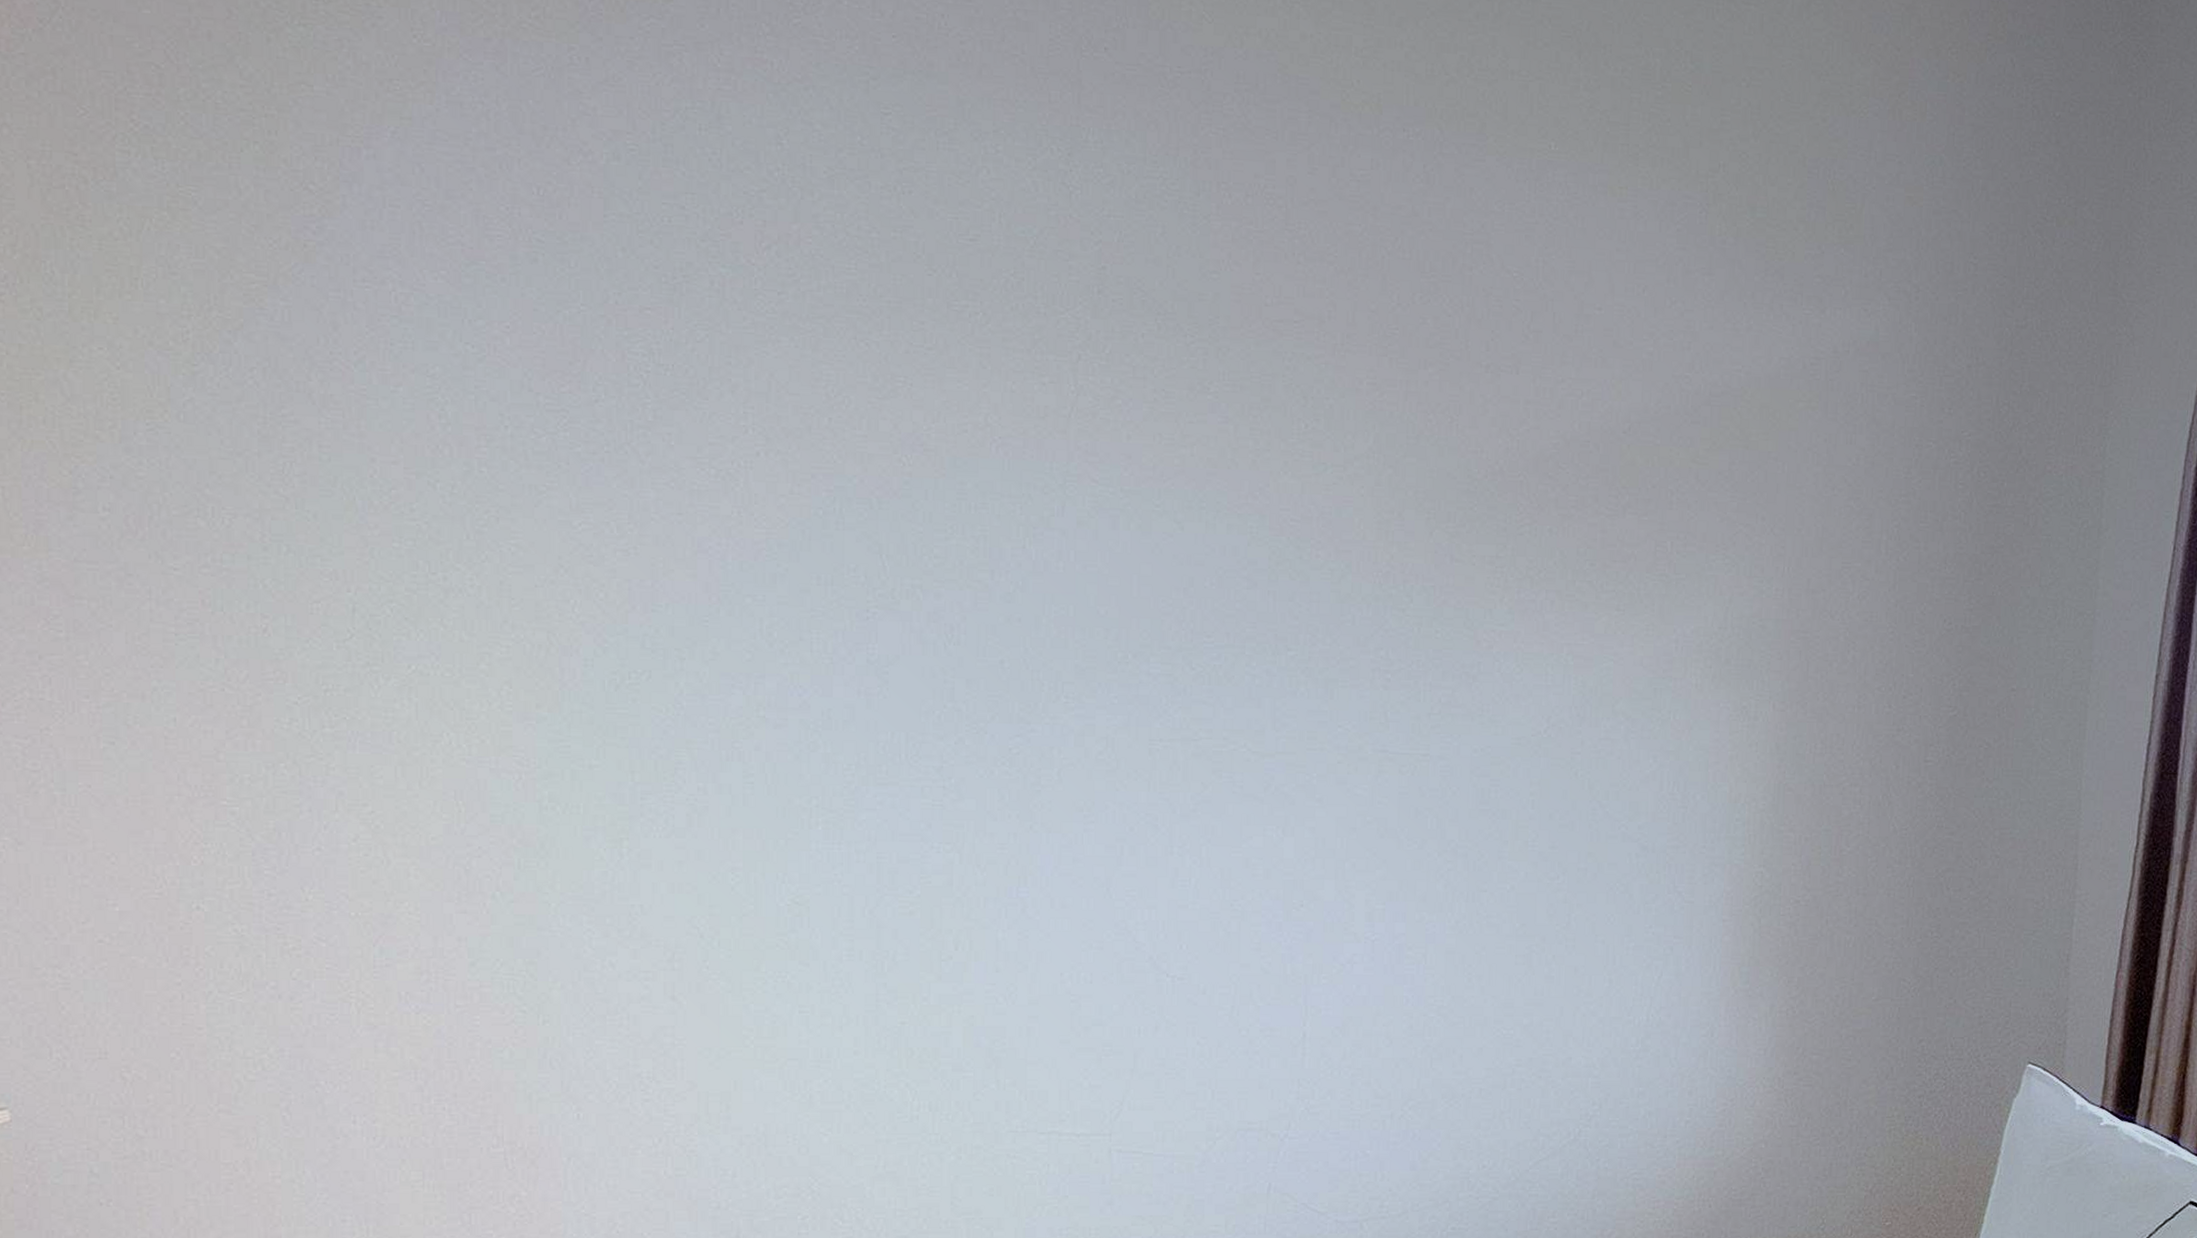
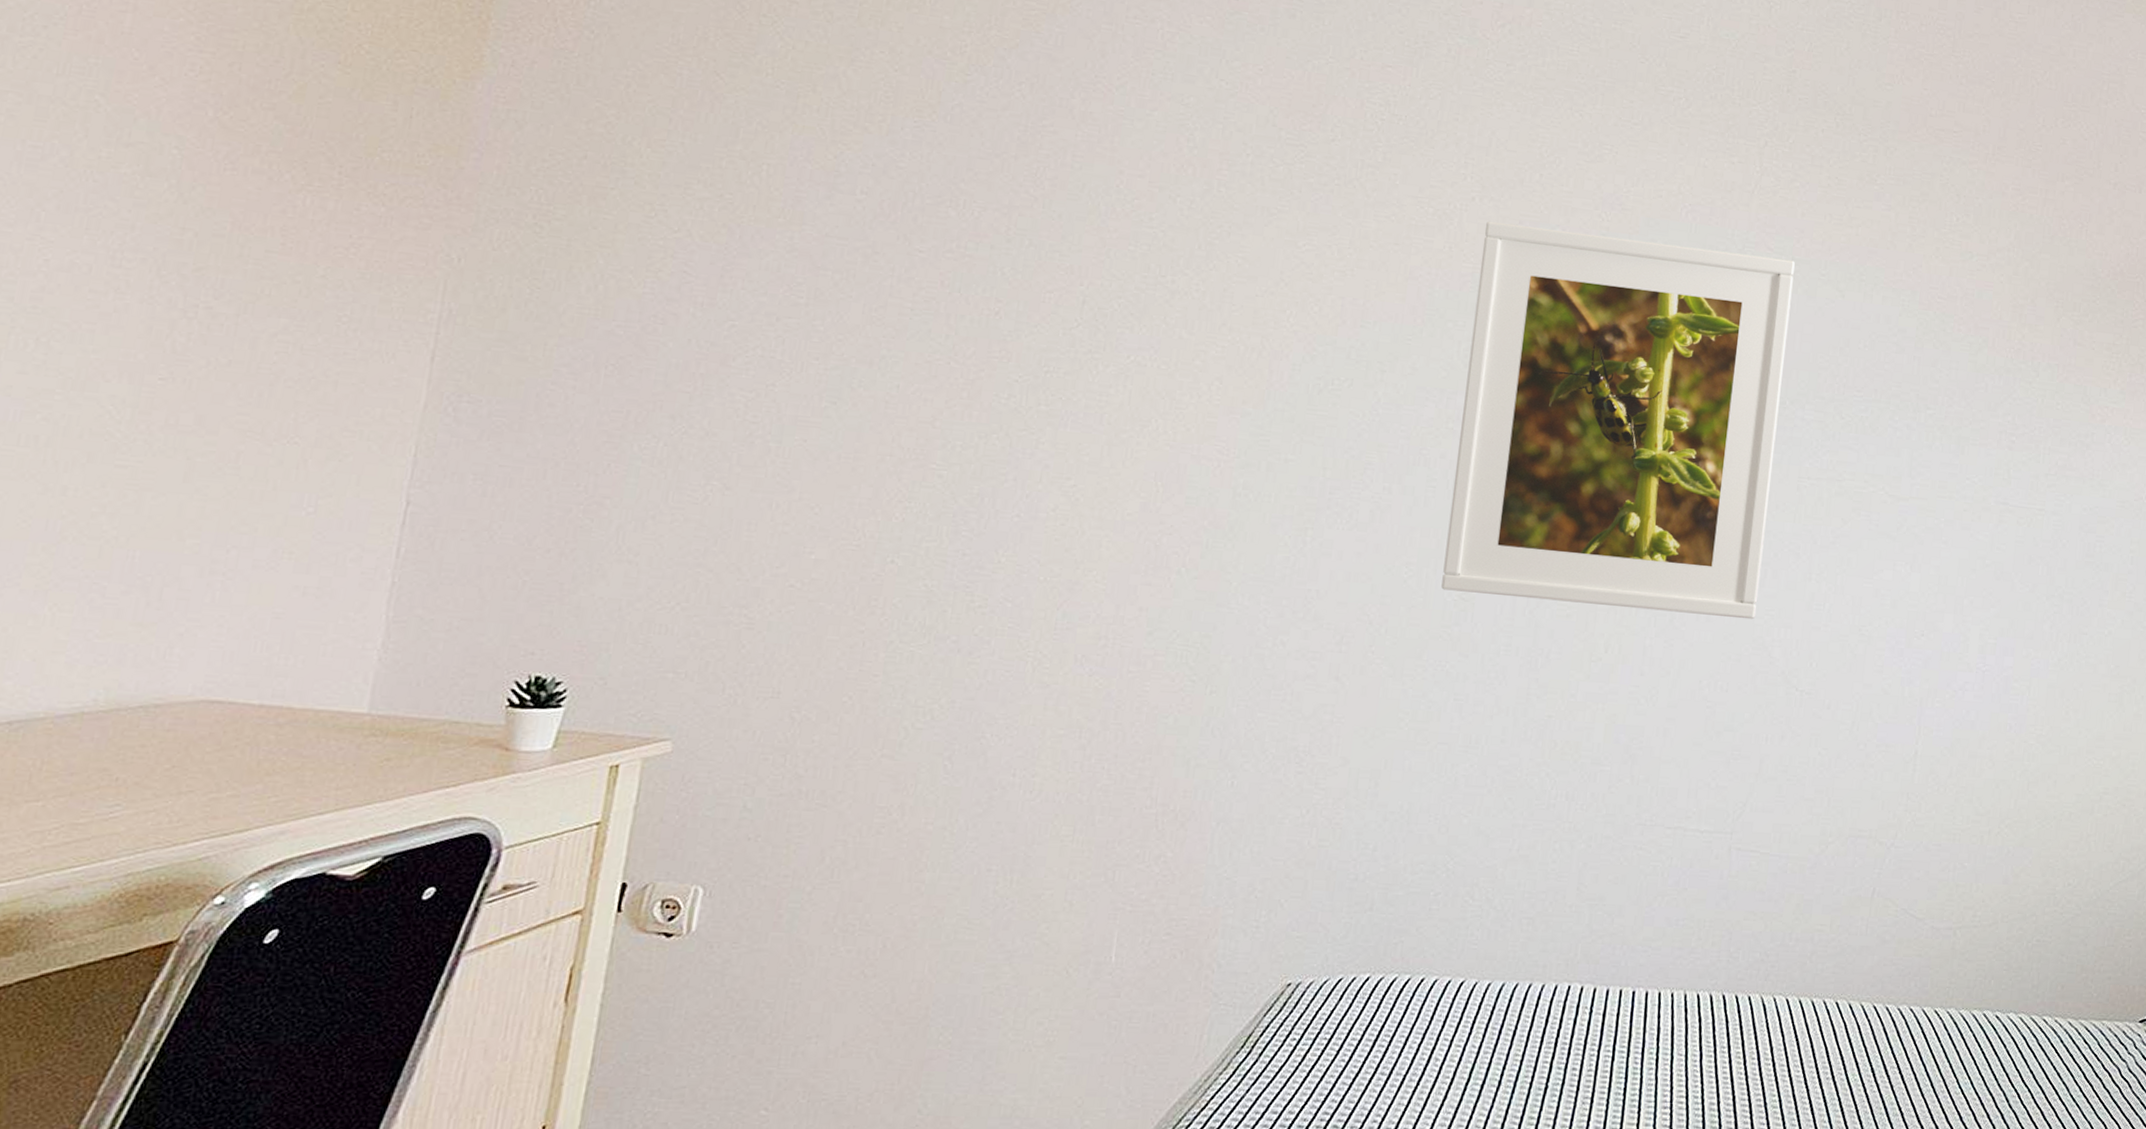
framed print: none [772,477,1124,903] -> present [1441,221,1795,620]

